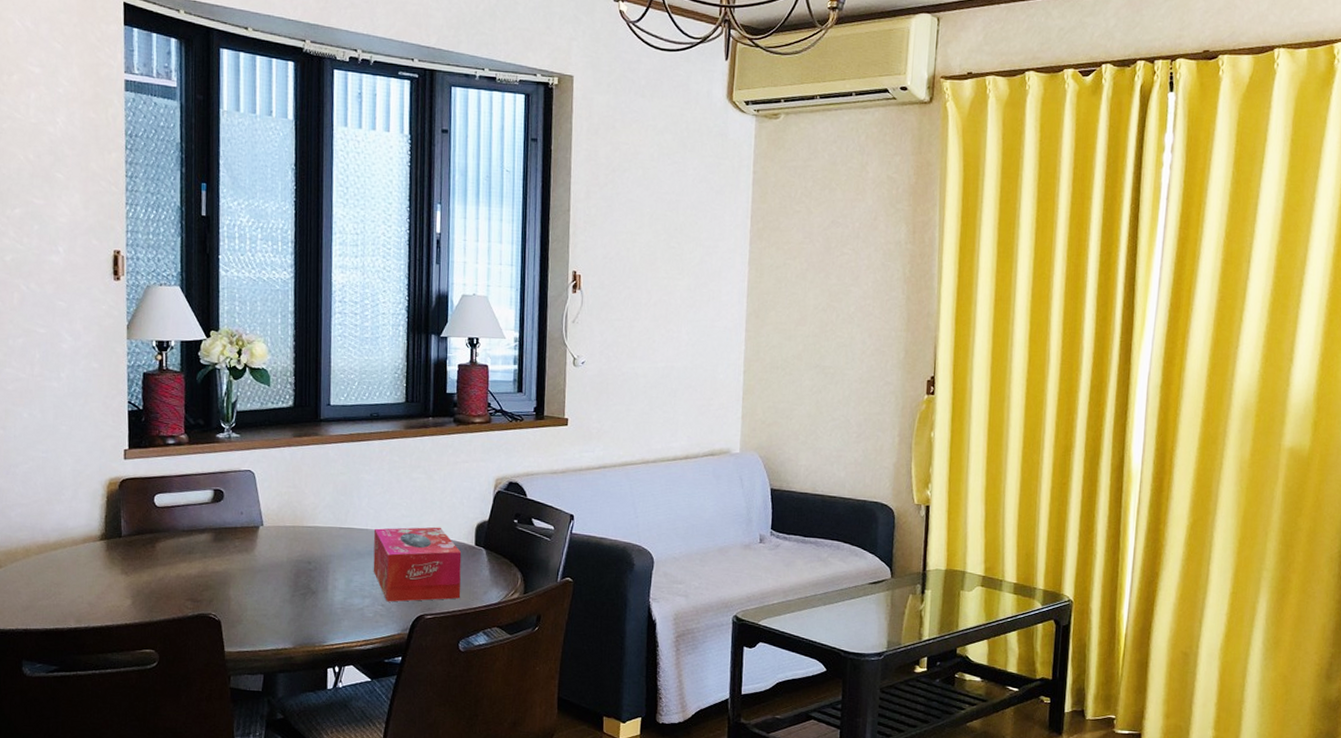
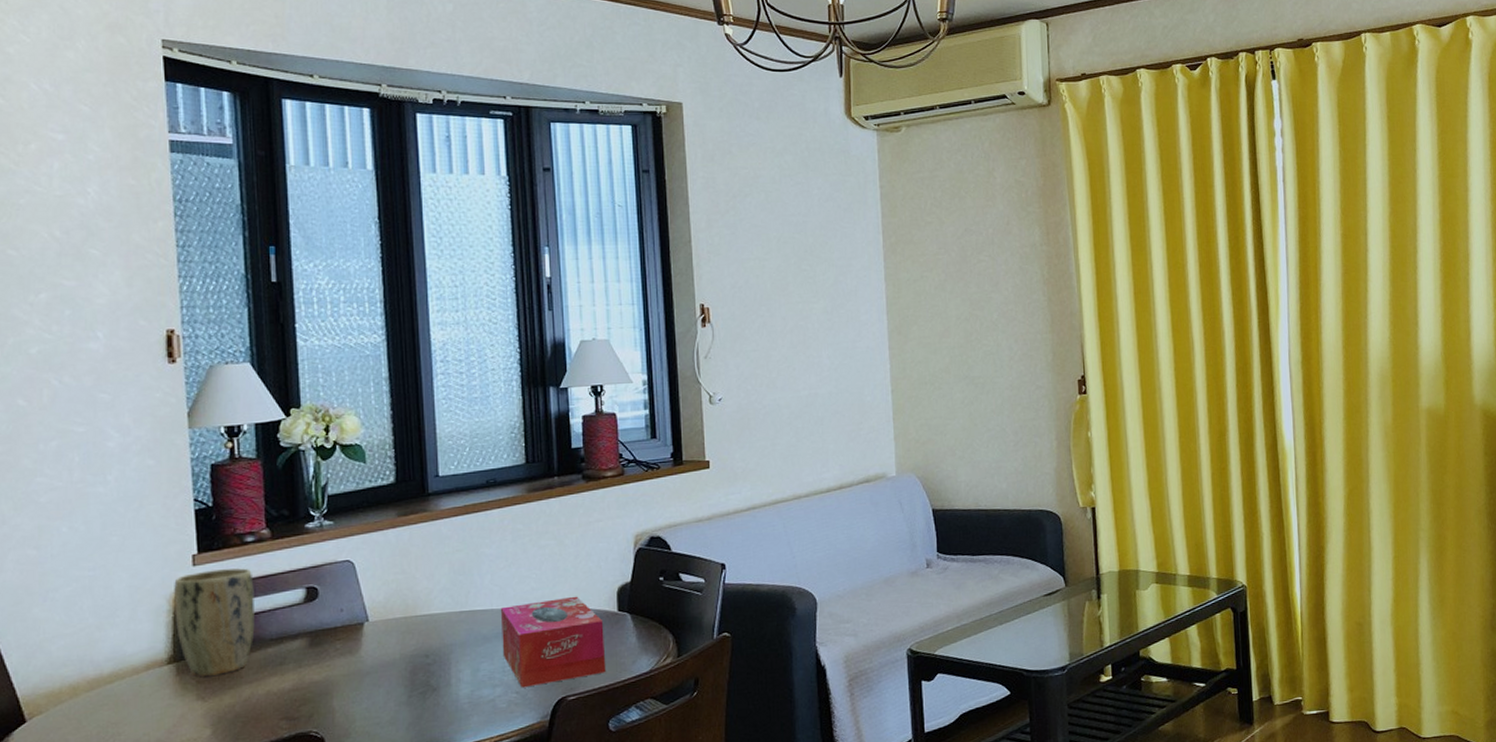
plant pot: none [108,464,172,555] -> present [174,568,255,676]

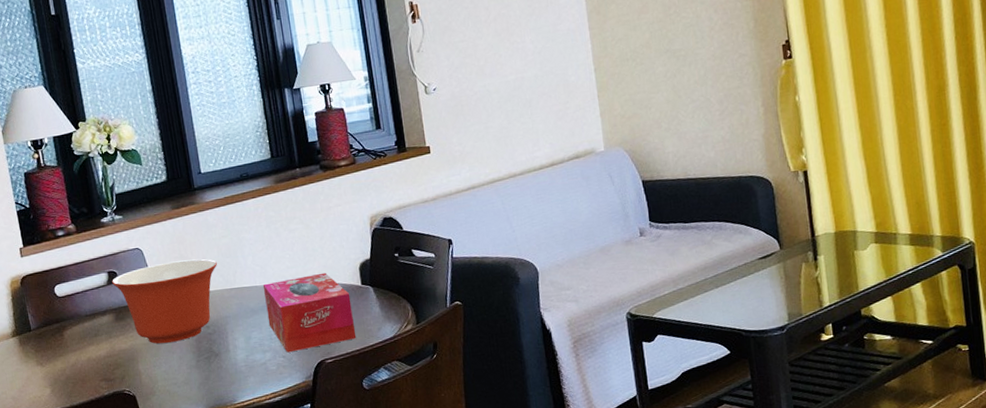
plant pot: present [174,568,255,676] -> none [9,257,73,347]
mixing bowl: none [310,575,448,675] -> present [112,259,218,344]

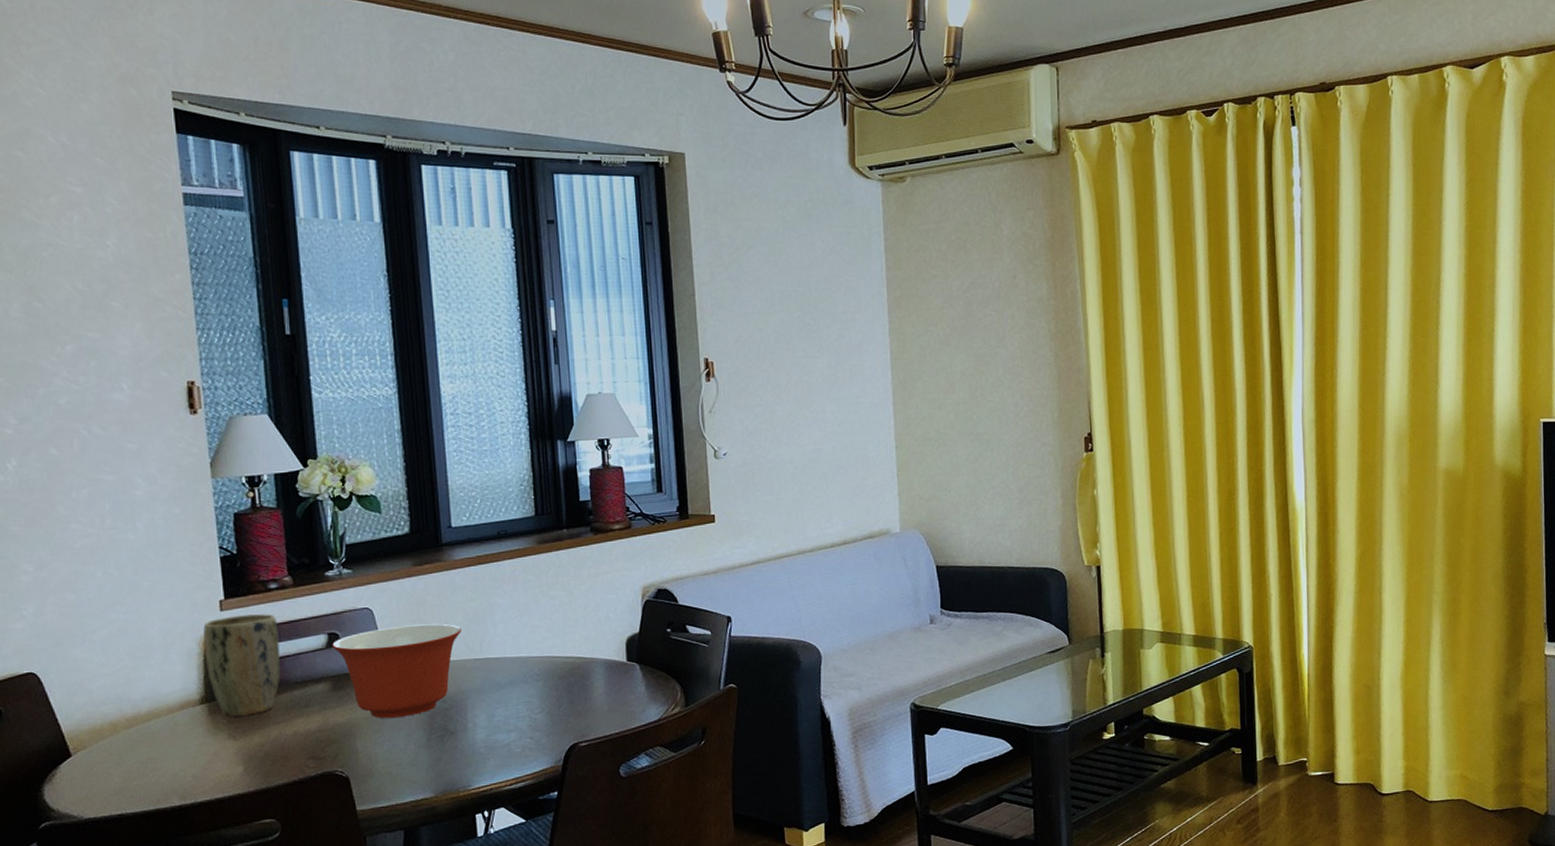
plant pot: none [9,257,73,347] -> present [203,614,281,716]
tissue box: present [262,272,357,353] -> none [513,646,617,734]

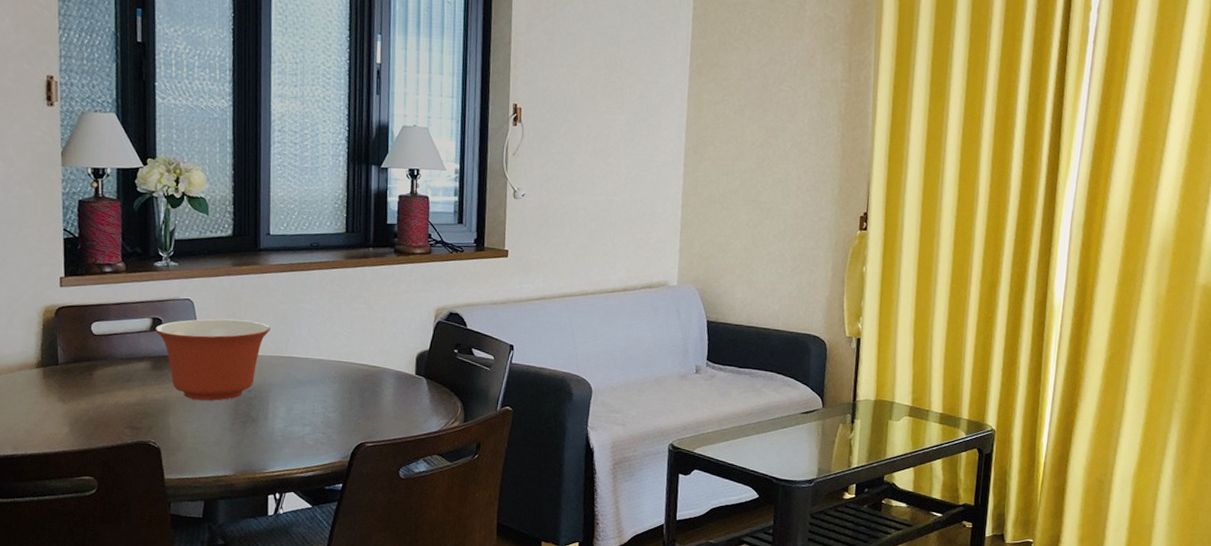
plant pot: present [203,614,281,716] -> none [43,292,109,383]

